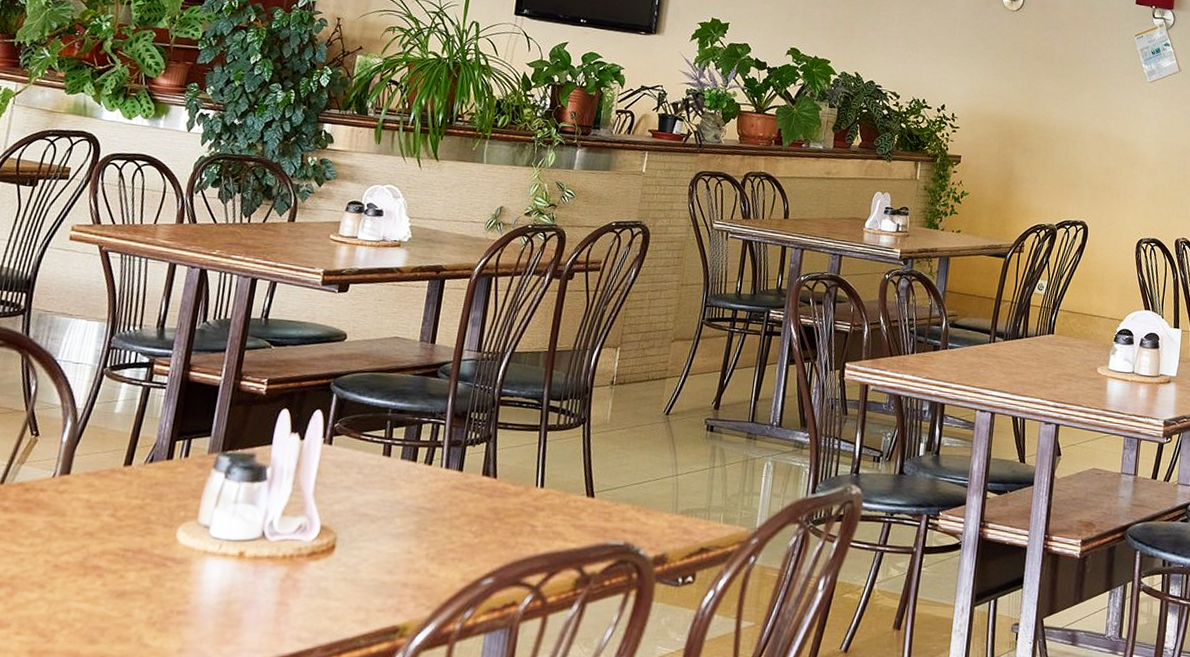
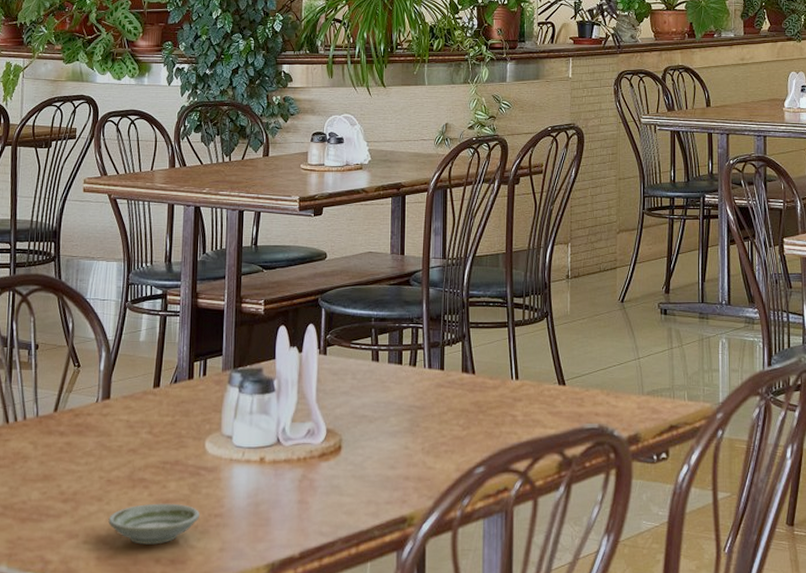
saucer: none [48,594,160,641] -> present [108,503,200,545]

